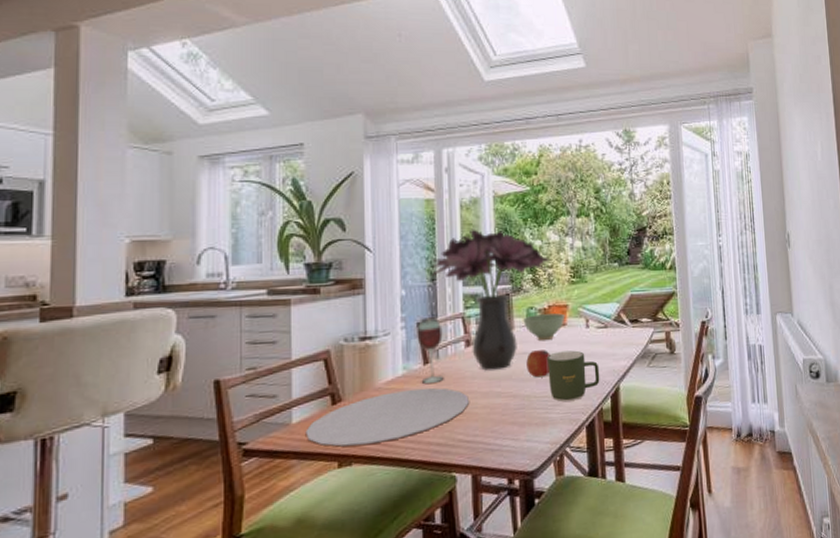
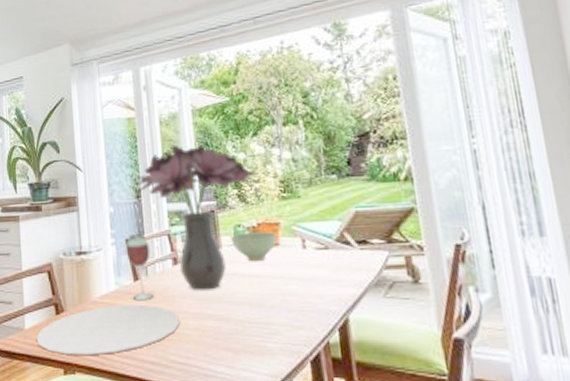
fruit: present [526,350,550,378] -> none [237,271,264,302]
mug: present [546,350,600,402] -> none [259,273,324,330]

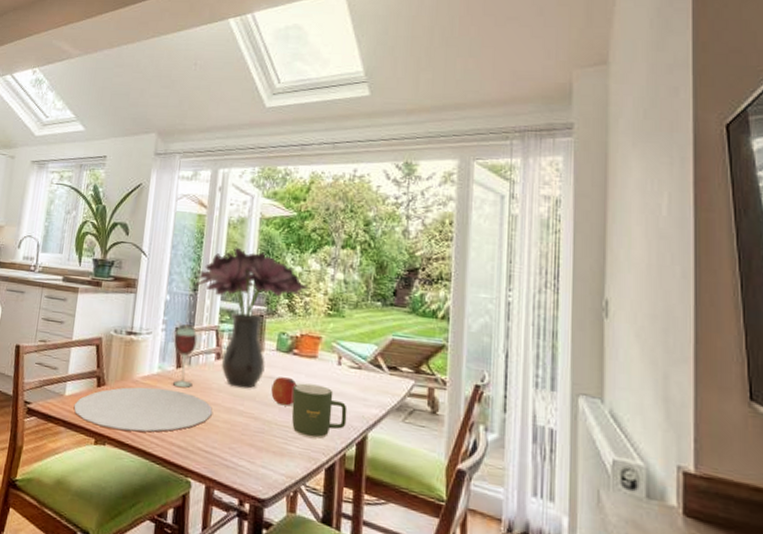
bowl: present [229,232,278,261] -> none [273,340,318,369]
fruit: none [237,271,264,302] -> present [271,377,297,406]
mug: none [259,273,324,330] -> present [291,383,347,439]

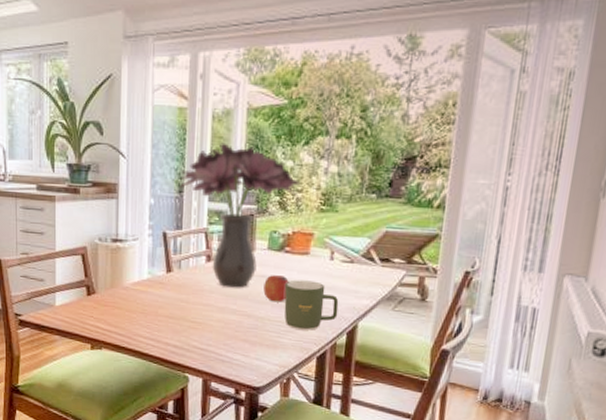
placemat: present [74,387,213,433] -> none [66,293,205,336]
wineglass: present [173,324,198,387] -> none [162,228,186,291]

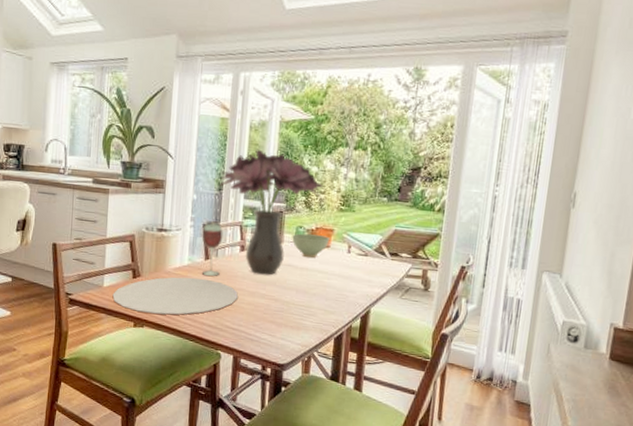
placemat: none [66,293,205,336] -> present [112,277,238,315]
wineglass: none [162,228,186,291] -> present [202,221,223,276]
fruit: present [263,275,289,303] -> none [289,264,312,289]
bowl: none [264,239,310,266] -> present [291,233,330,258]
mug: present [284,280,339,330] -> none [307,269,355,314]

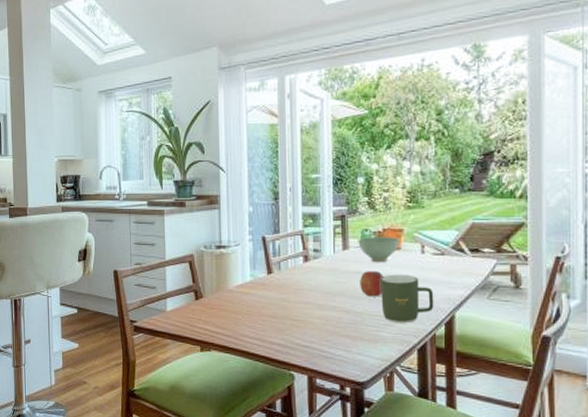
placemat: present [112,277,238,315] -> none [176,294,306,337]
wineglass: present [202,221,223,276] -> none [262,233,285,291]
flower arrangement: present [220,149,324,275] -> none [275,152,387,285]
fruit: none [289,264,312,289] -> present [360,271,384,297]
mug: none [307,269,355,314] -> present [379,274,434,323]

